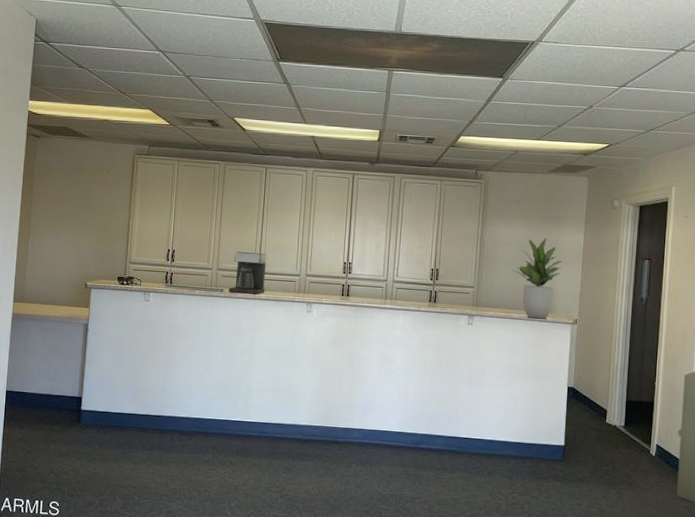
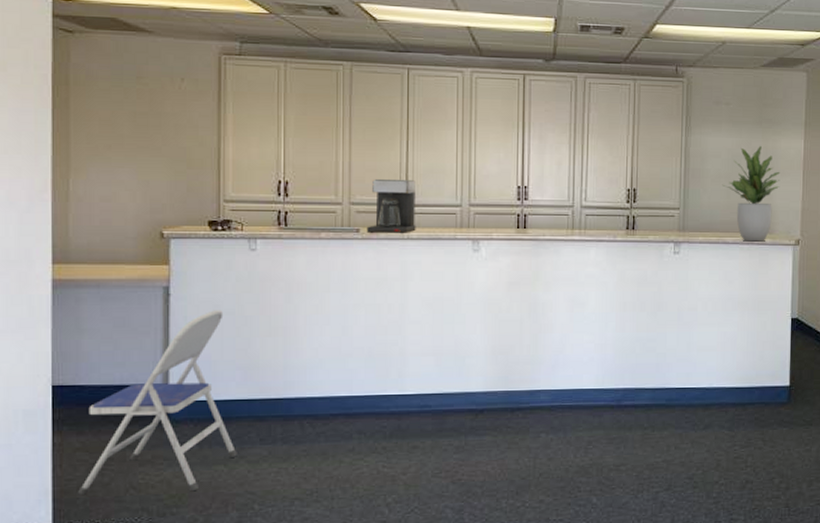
folding chair: none [17,344,126,481] -> present [78,310,237,495]

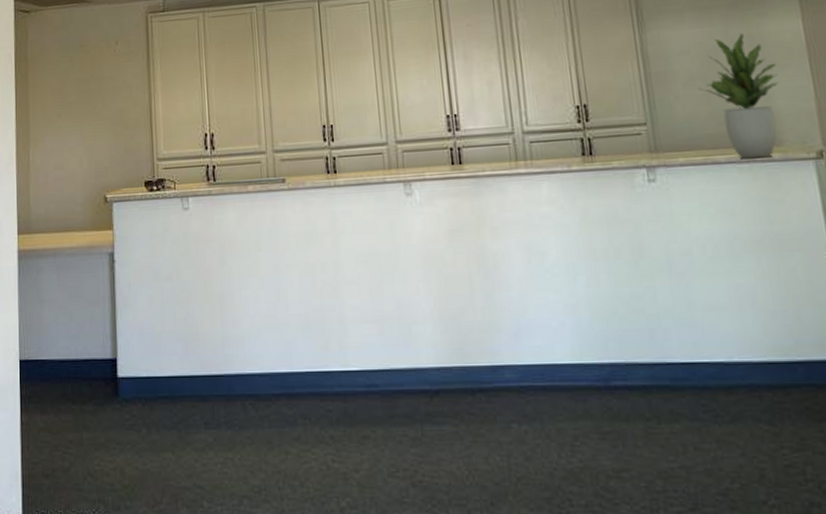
folding chair: present [78,310,237,495] -> none [43,276,184,482]
coffee maker: present [366,180,416,234] -> none [292,120,343,184]

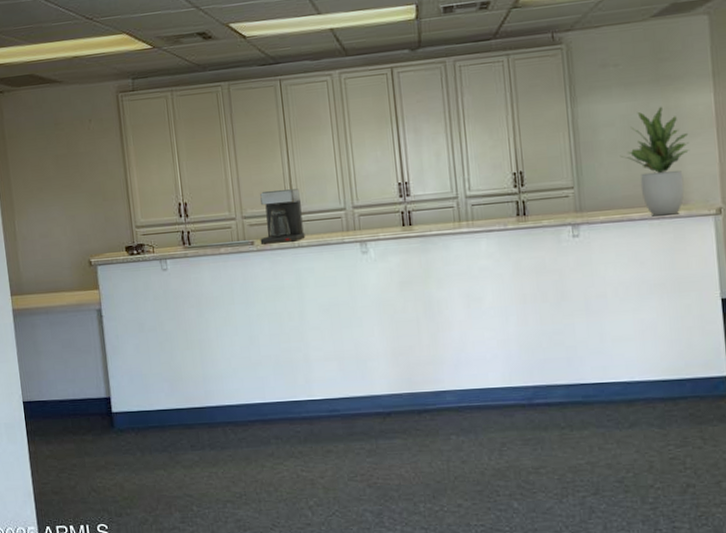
coffee maker: none [292,120,343,184] -> present [260,189,306,246]

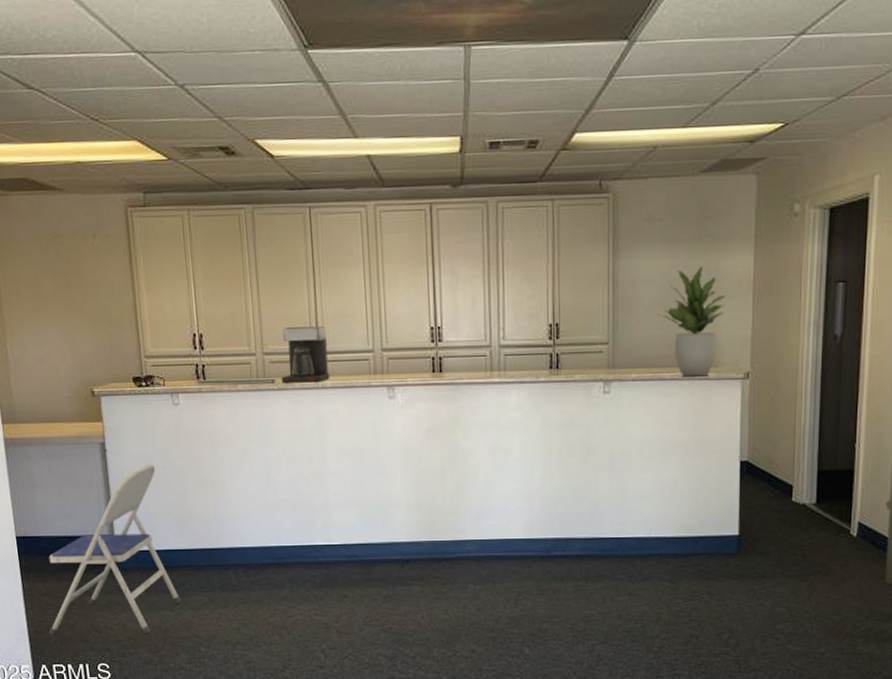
folding chair: none [52,327,174,497] -> present [49,464,181,635]

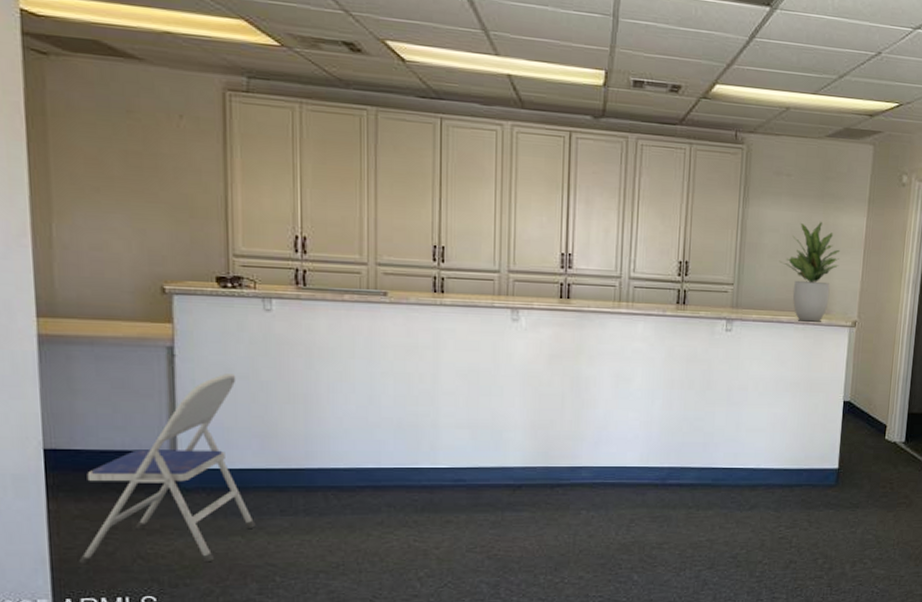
coffee maker: present [281,326,330,384] -> none [395,239,450,300]

